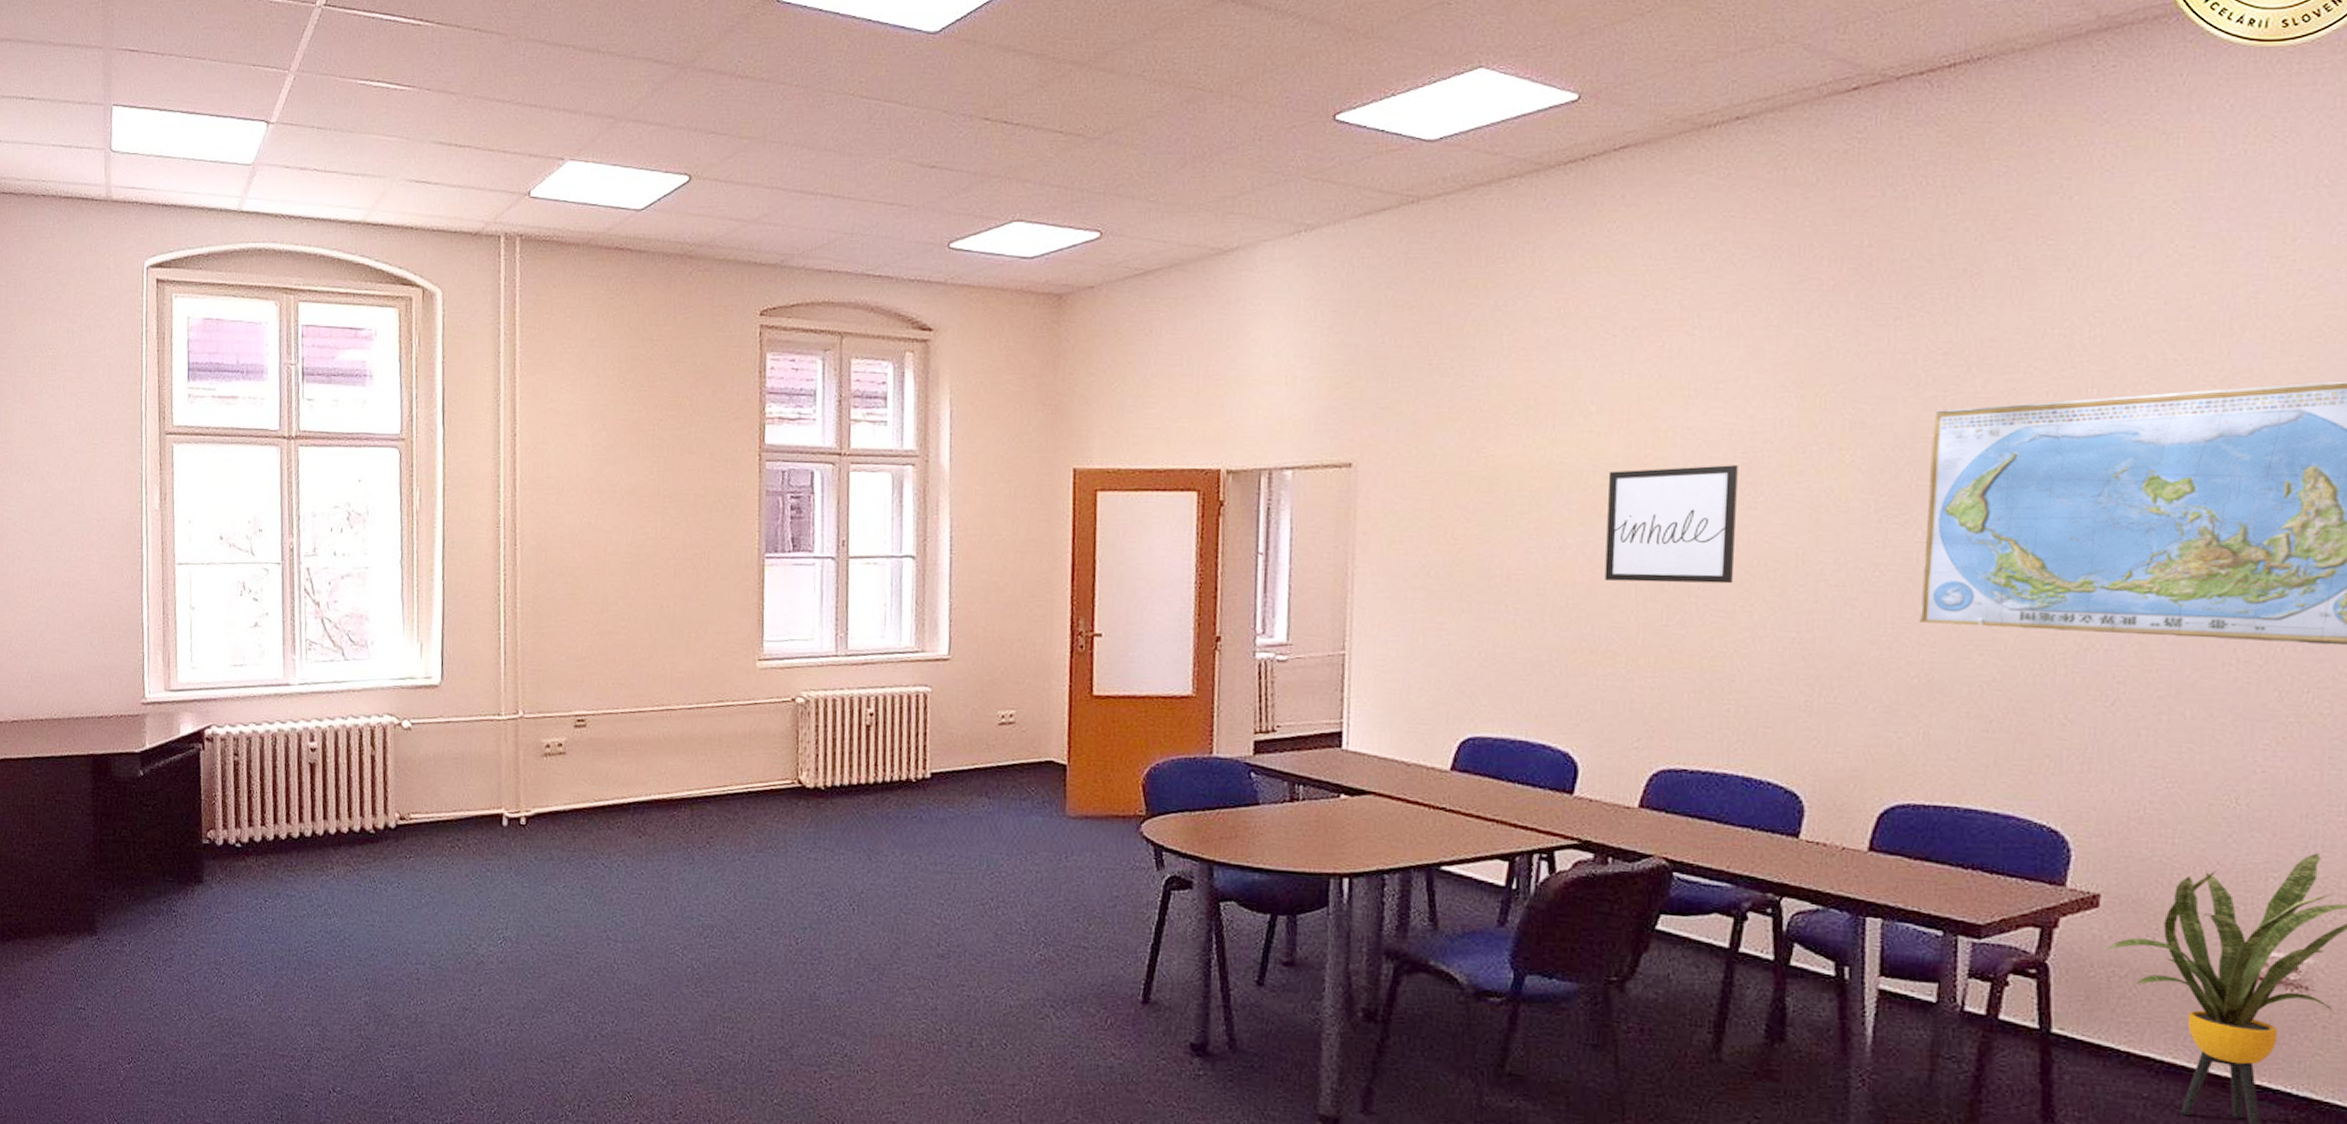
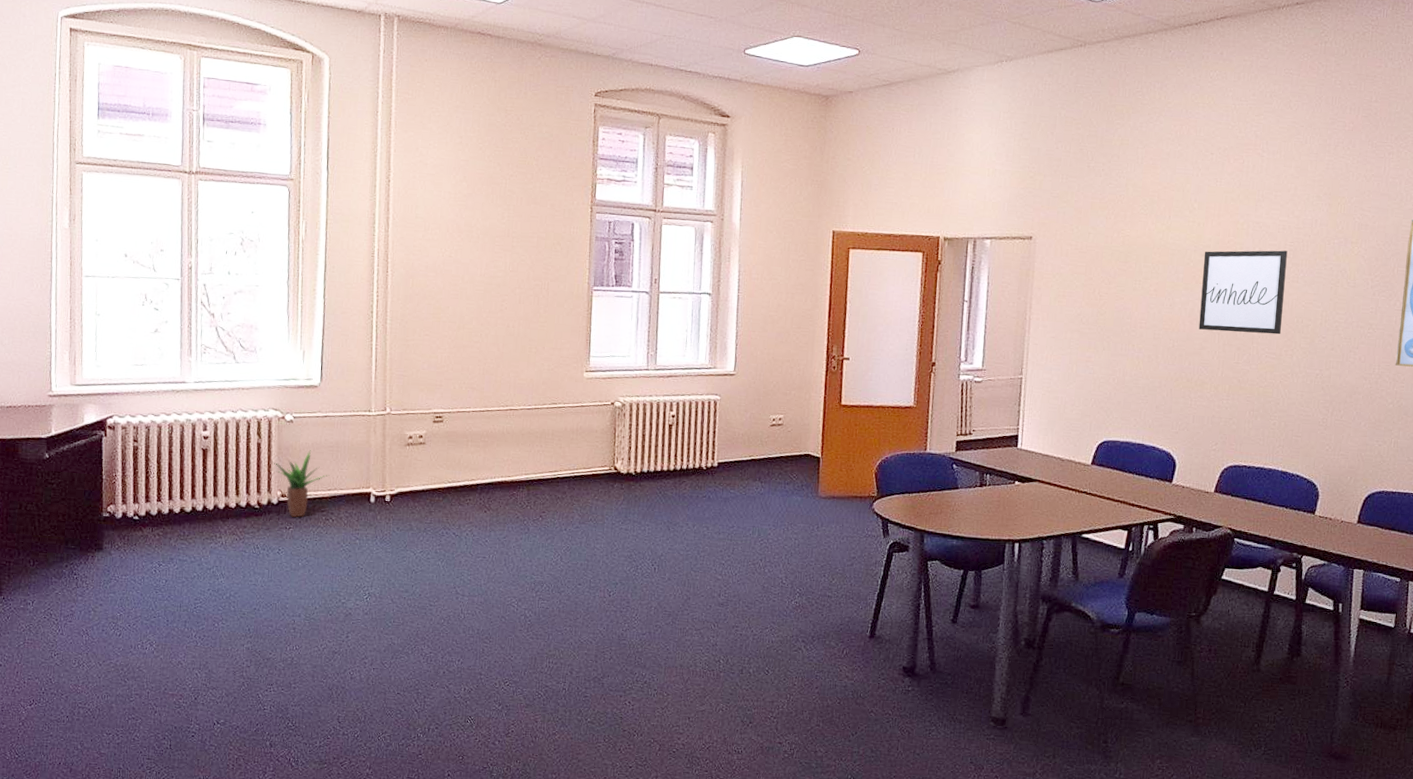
potted plant: none [388,763,454,844] -> present [272,450,329,517]

